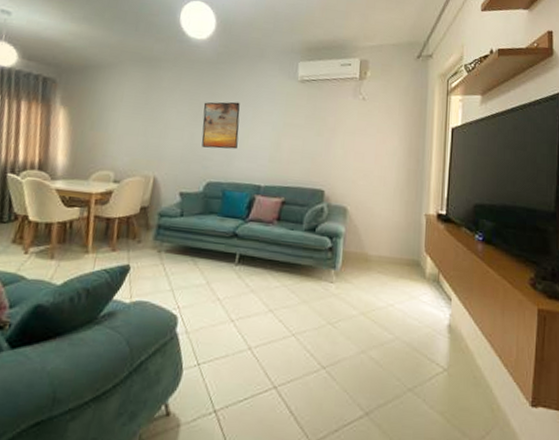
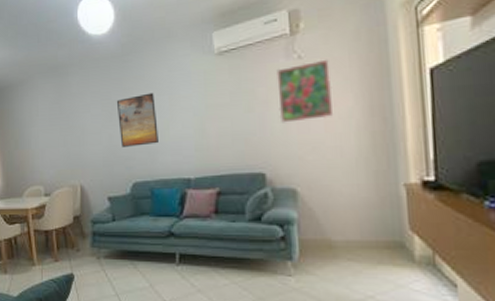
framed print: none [342,104,385,153] -> present [277,59,333,123]

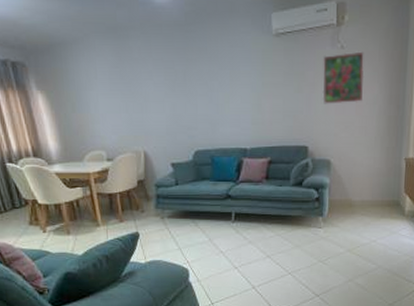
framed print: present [116,92,158,147] -> none [179,66,219,117]

